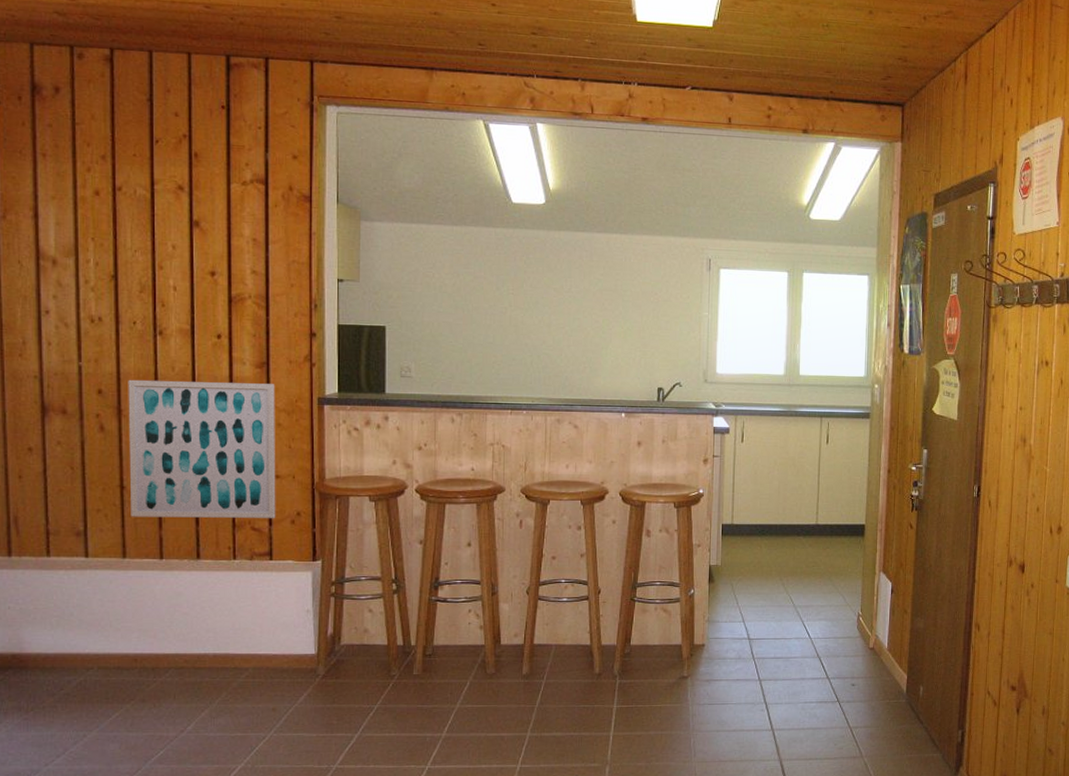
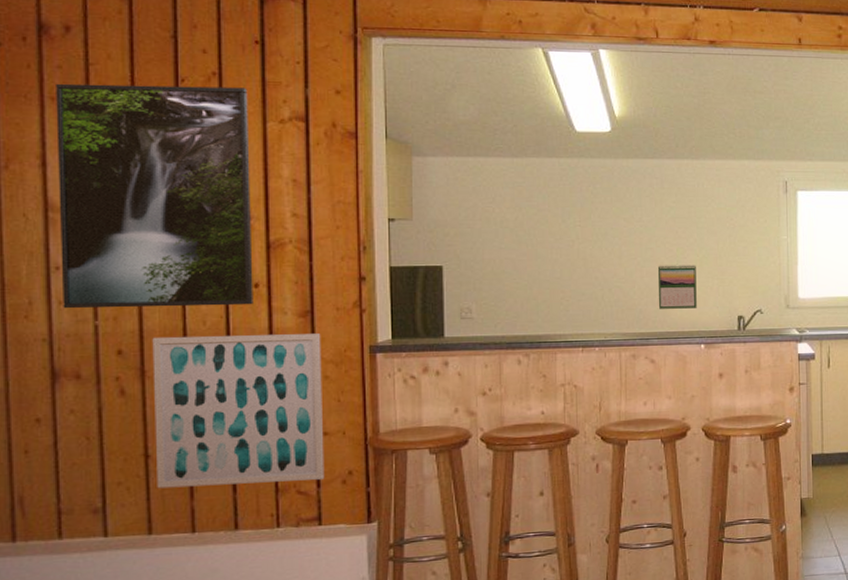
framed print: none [47,141,216,354] -> present [56,83,253,309]
calendar: none [584,334,620,378] -> present [658,264,697,309]

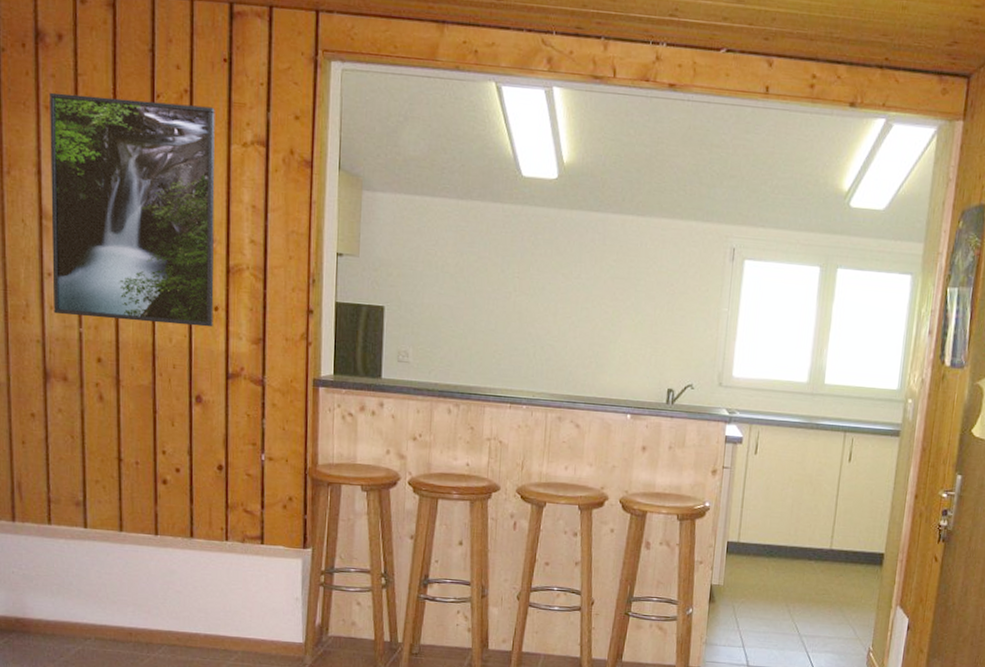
wall art: present [152,334,325,489] -> none [126,349,271,502]
calendar: present [658,264,697,309] -> none [589,327,630,376]

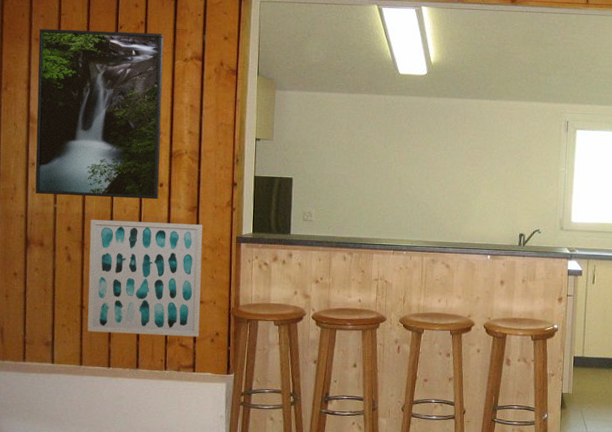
wall art: none [126,349,271,502] -> present [87,219,203,337]

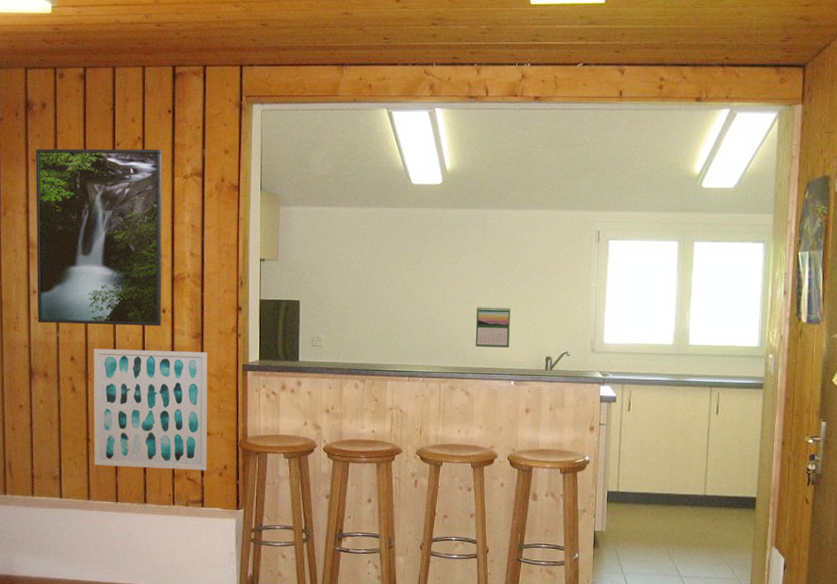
calendar: none [456,186,488,225] -> present [476,306,510,348]

